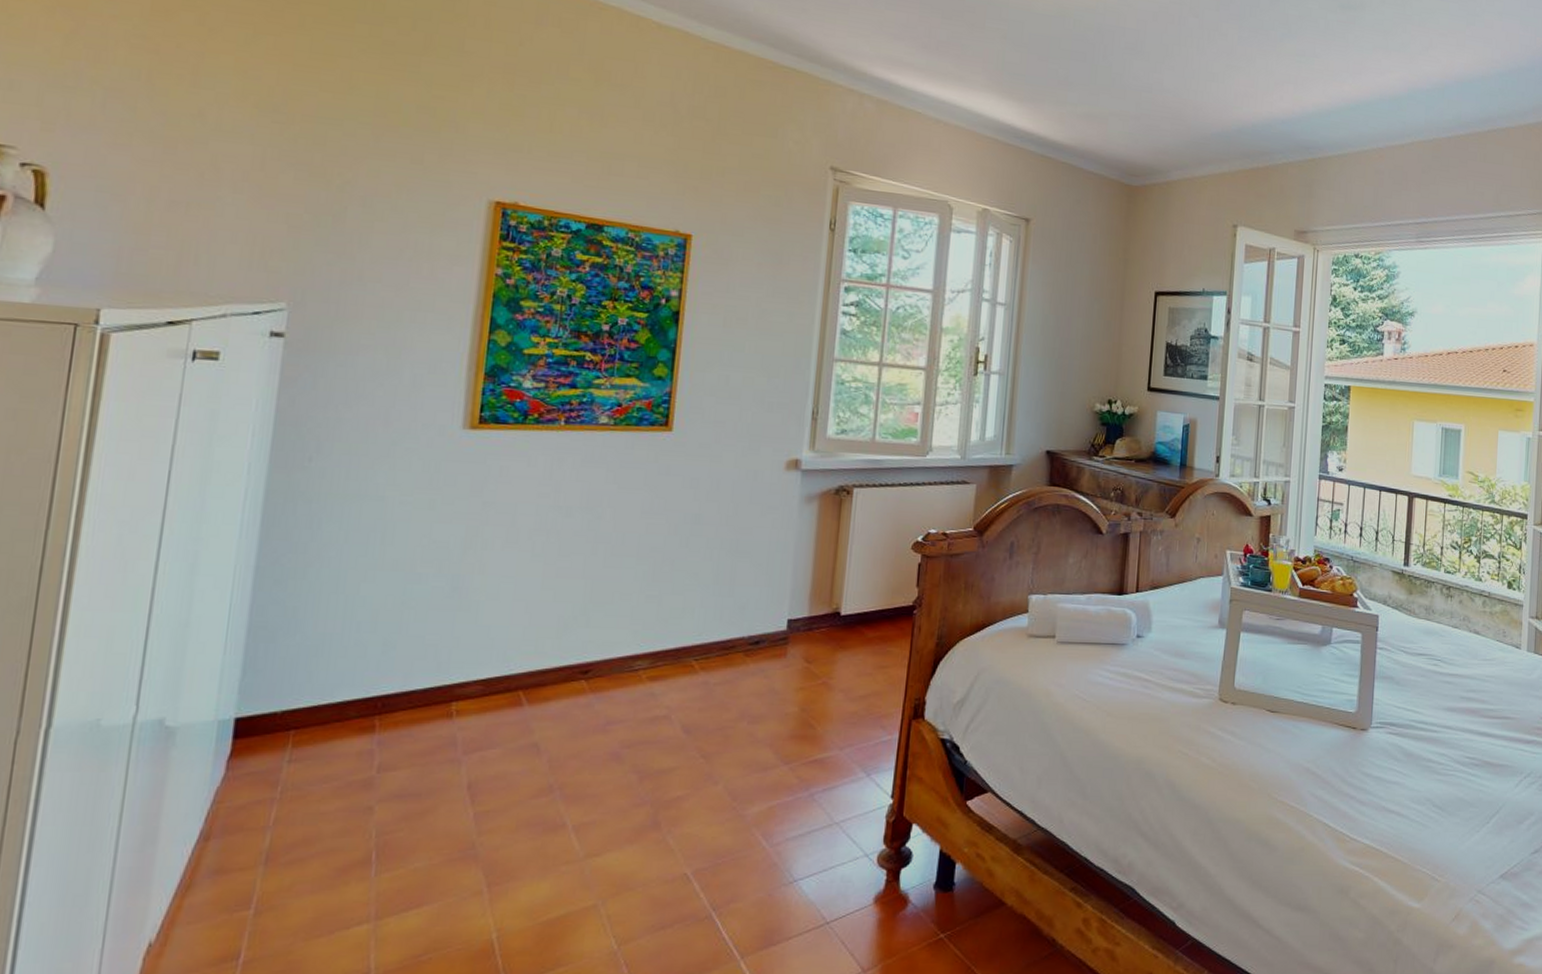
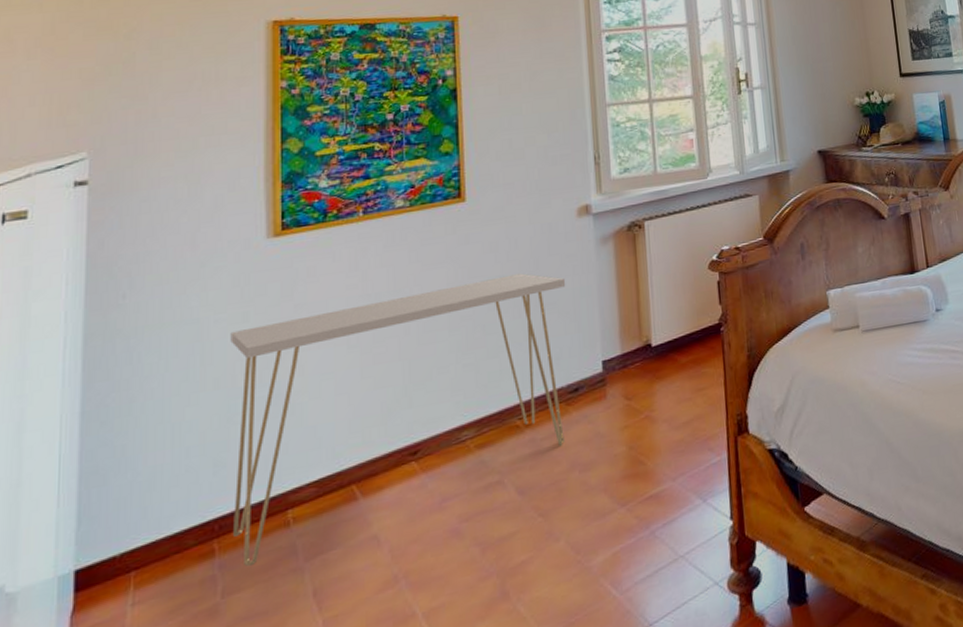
console table: none [394,515,764,747] -> present [230,273,566,566]

